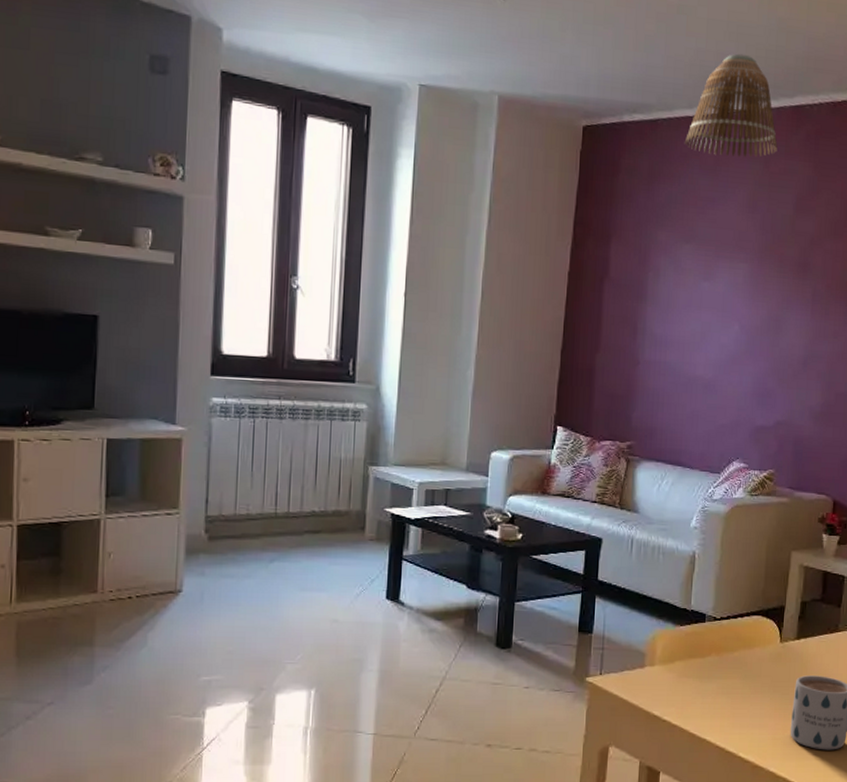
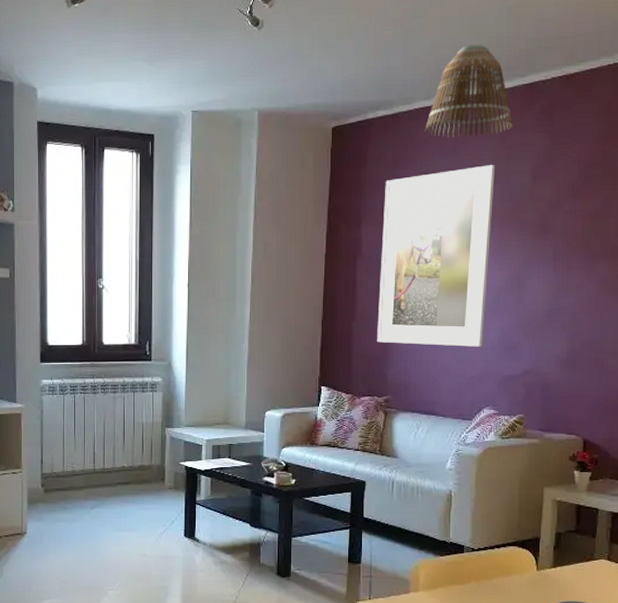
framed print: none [622,190,758,392] -> present [377,165,496,347]

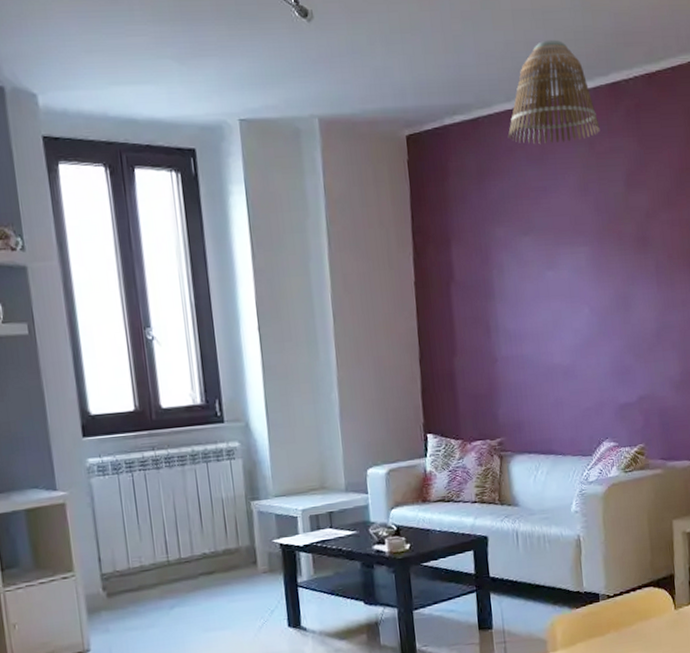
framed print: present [377,165,496,347] -> none [472,173,595,379]

